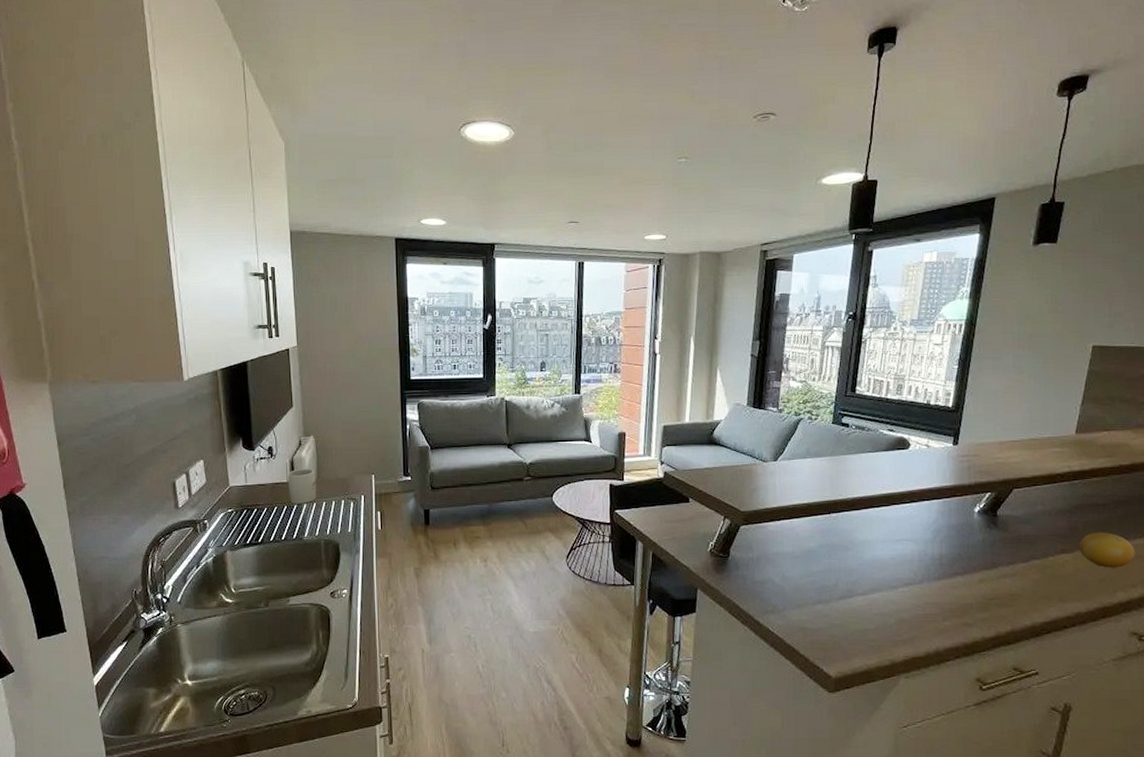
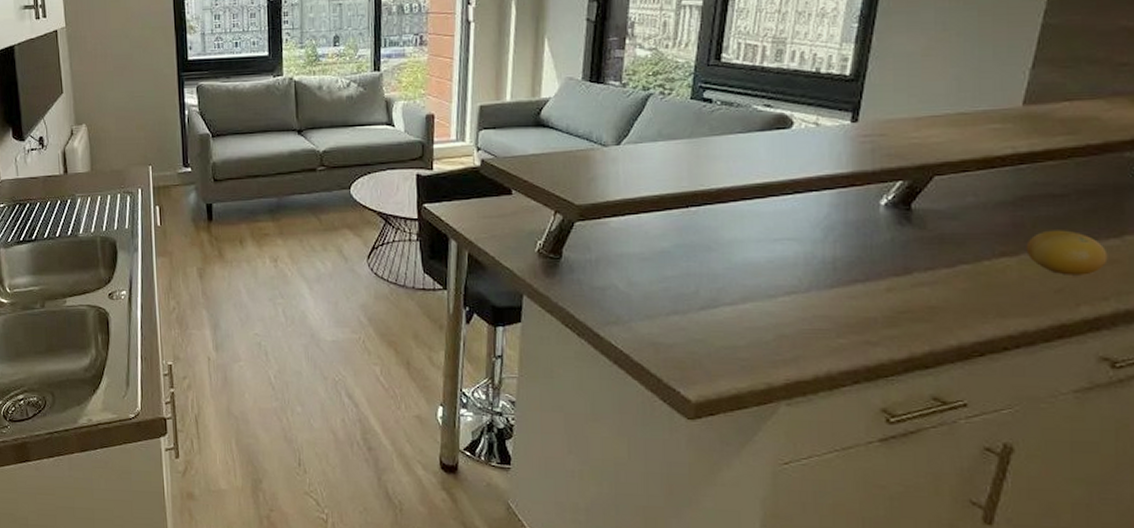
mug: present [287,468,317,504] -> none [60,160,91,198]

